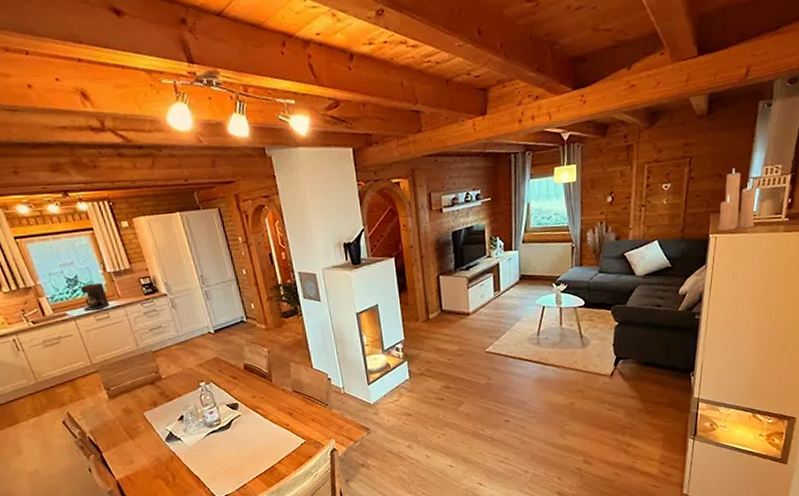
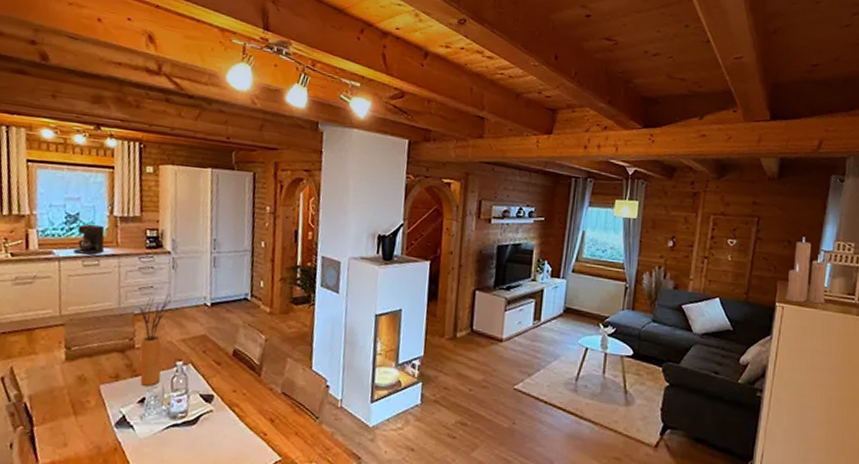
vase: none [155,330,191,407] -> present [139,294,172,386]

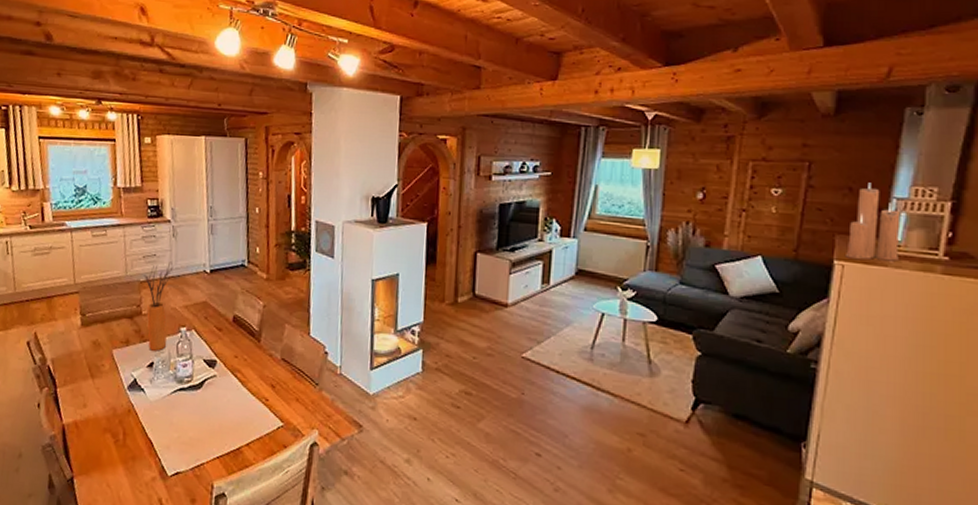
coffee maker: present [74,224,105,255] -> none [83,195,111,225]

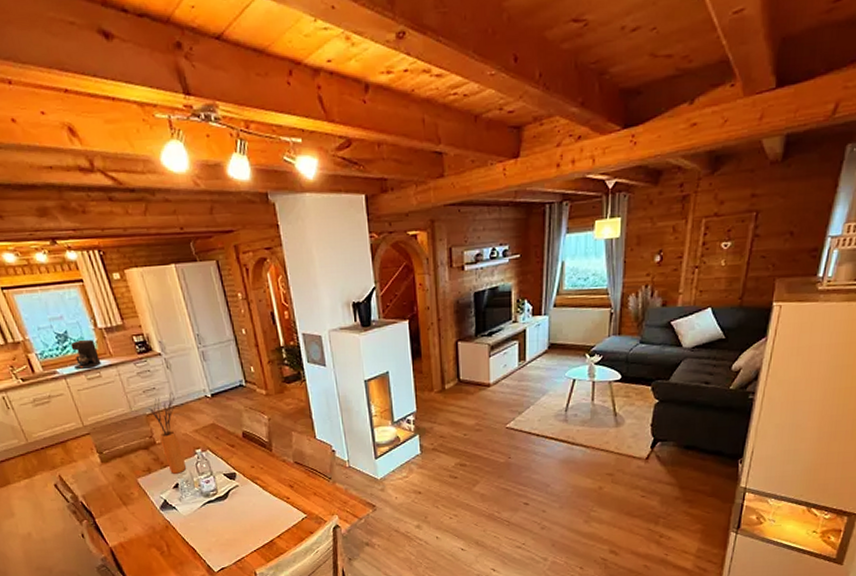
coffee maker: none [83,195,111,225] -> present [70,339,101,369]
candle: present [846,182,899,261] -> none [784,224,832,298]

